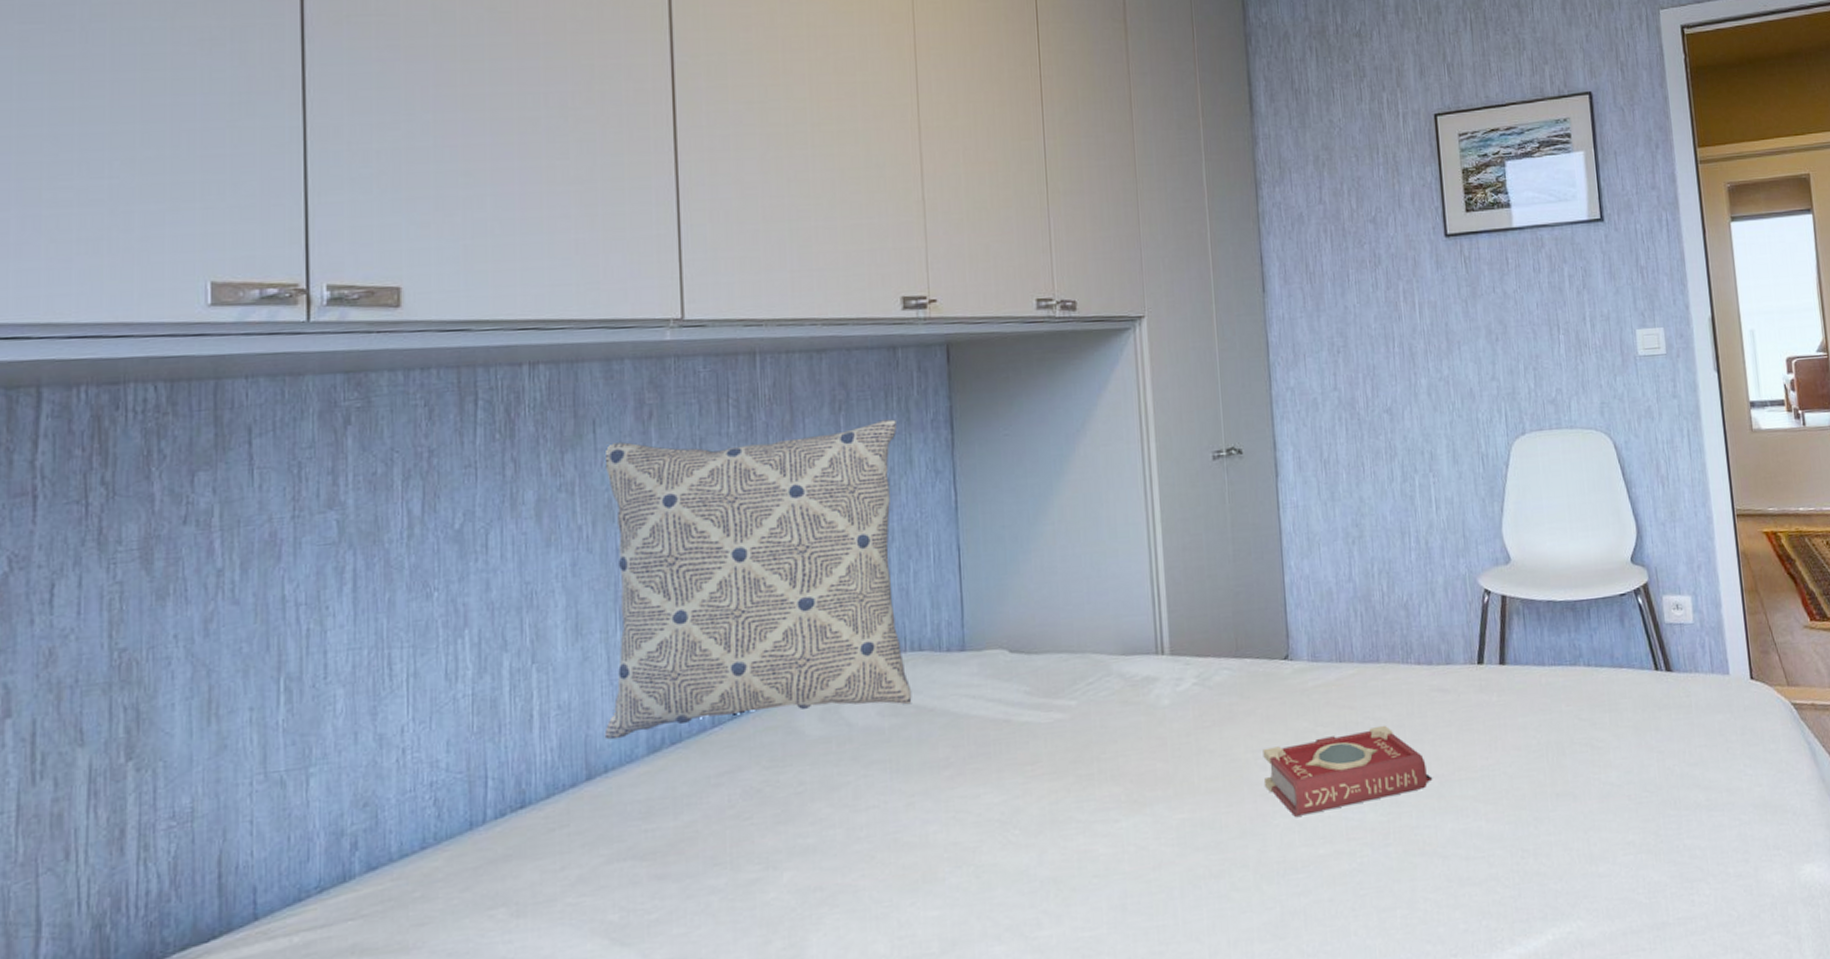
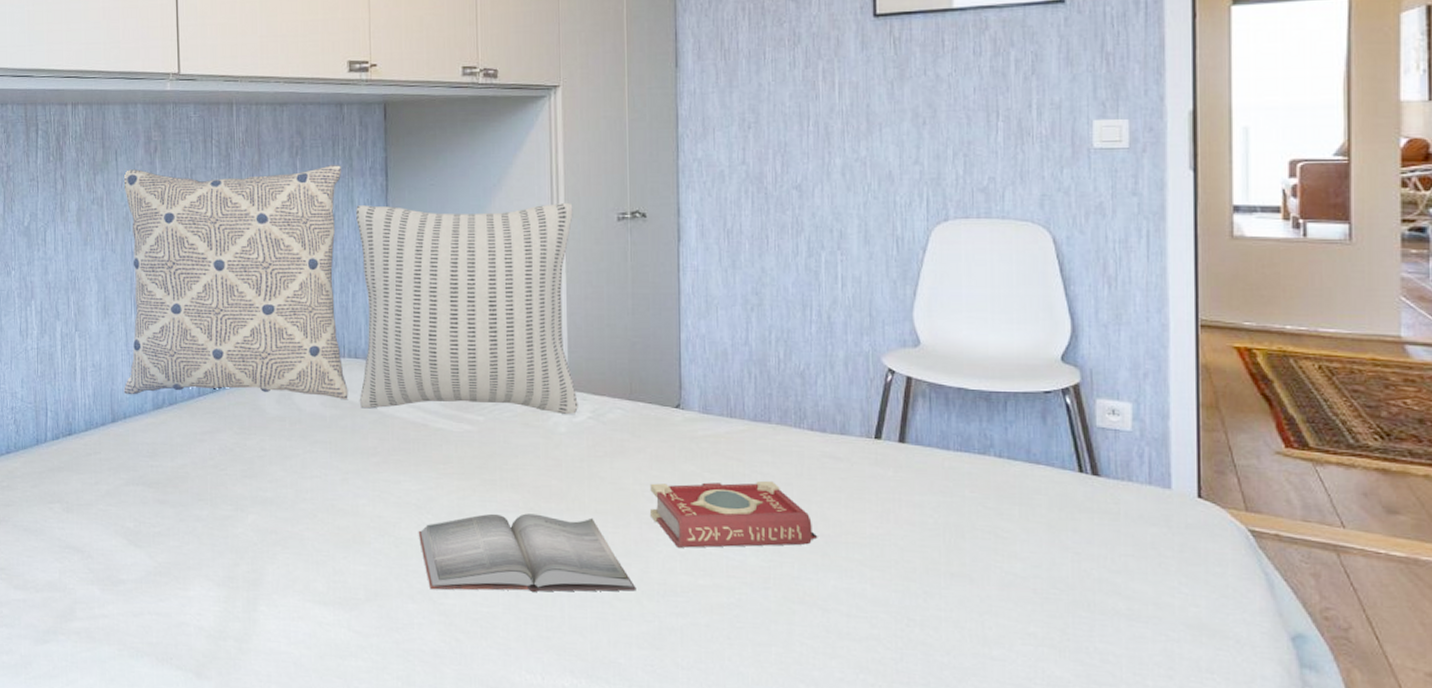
pillow: none [916,443,1182,712] -> present [356,202,578,415]
hardback book: none [1003,799,1255,923] -> present [418,513,636,593]

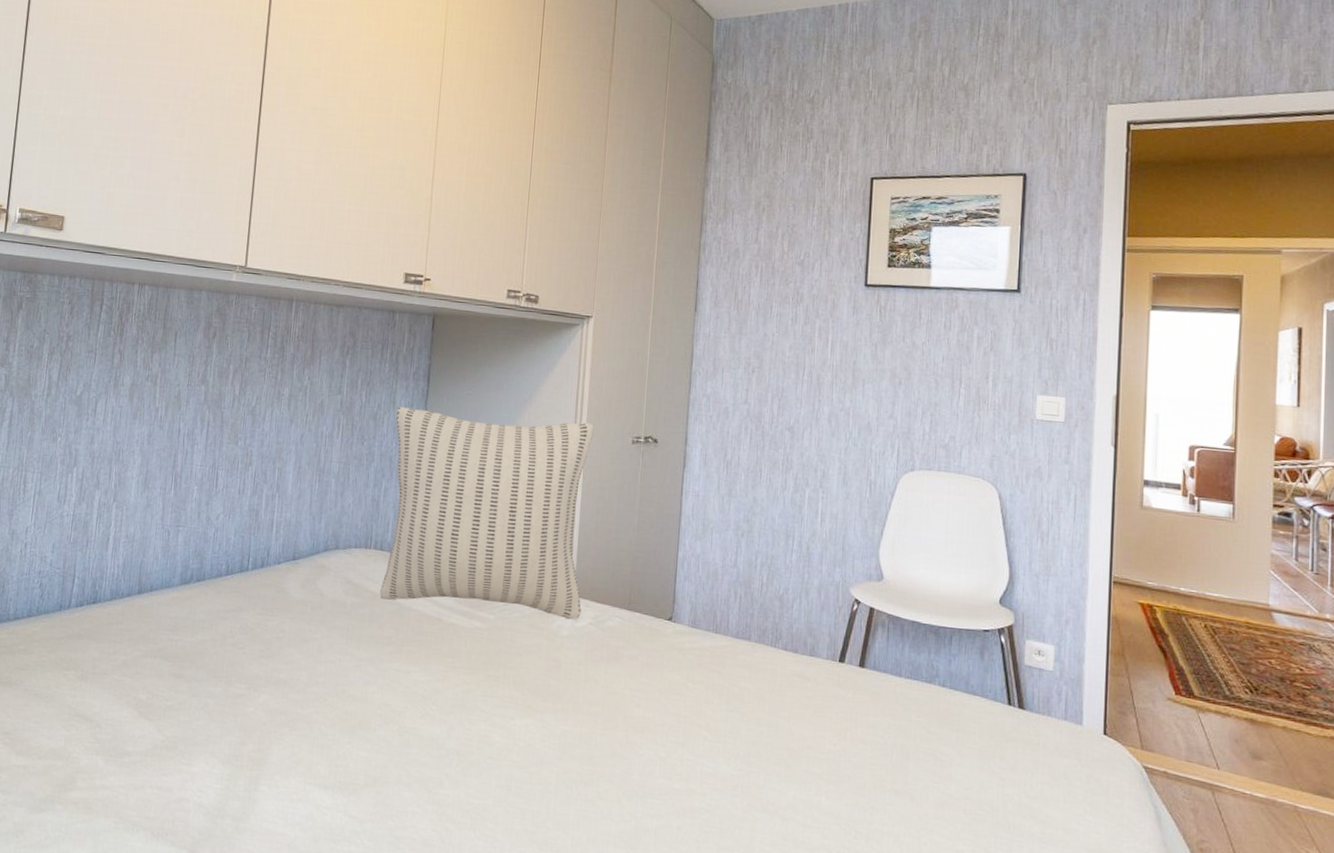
pillow: present [122,165,348,400] -> none [153,350,389,590]
hardback book: present [418,513,636,593] -> none [421,708,618,791]
book: present [650,480,818,548] -> none [637,689,783,757]

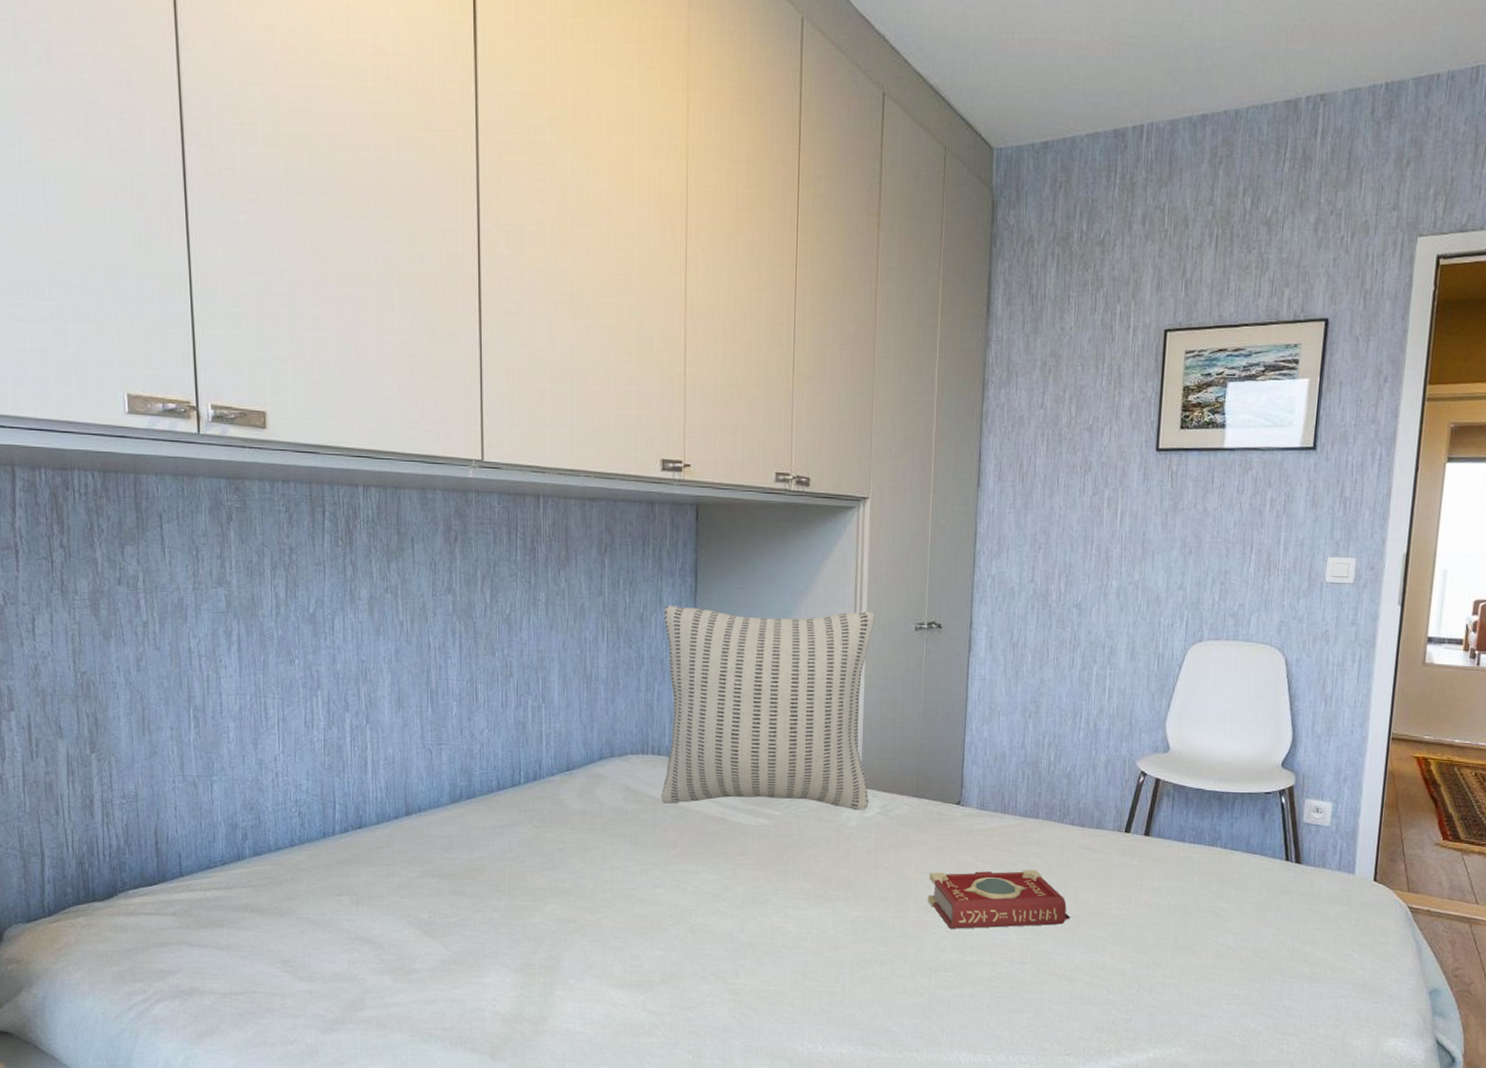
book: none [637,689,783,757] -> present [928,869,1071,929]

